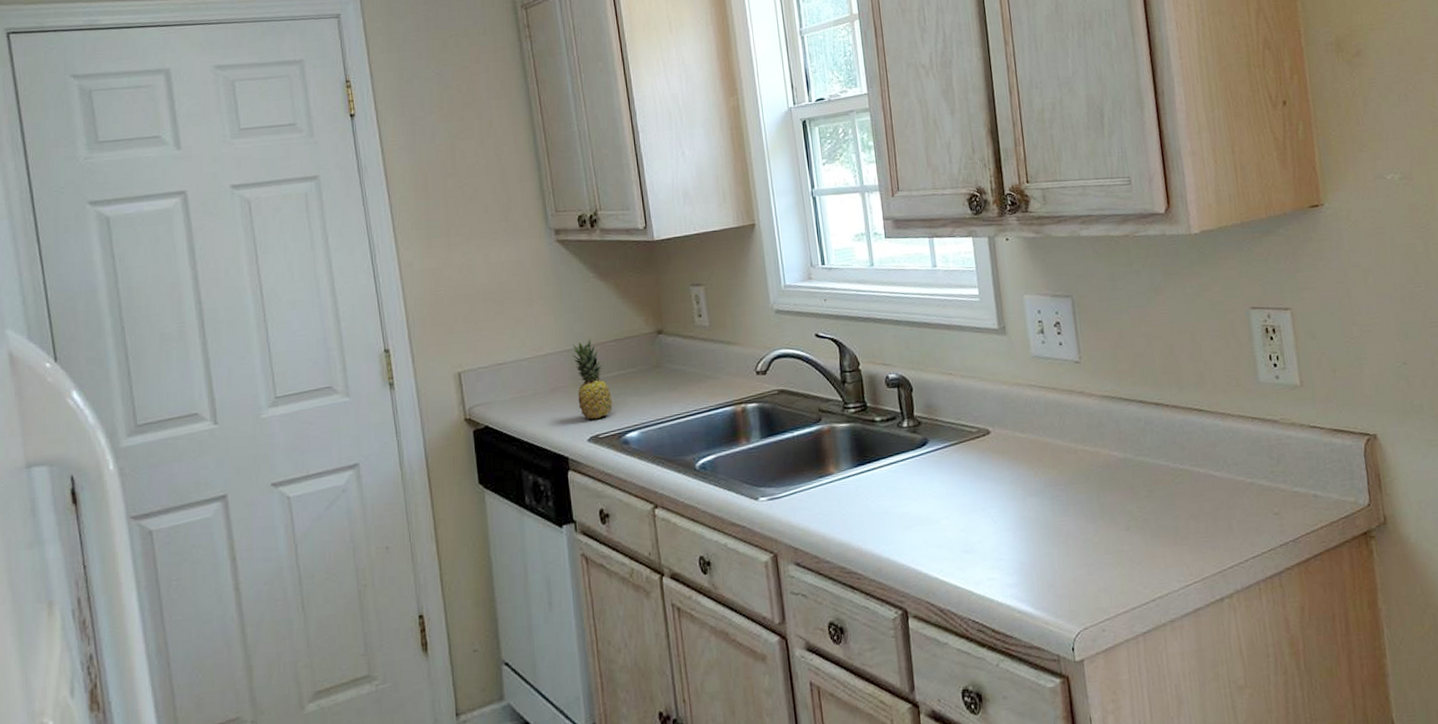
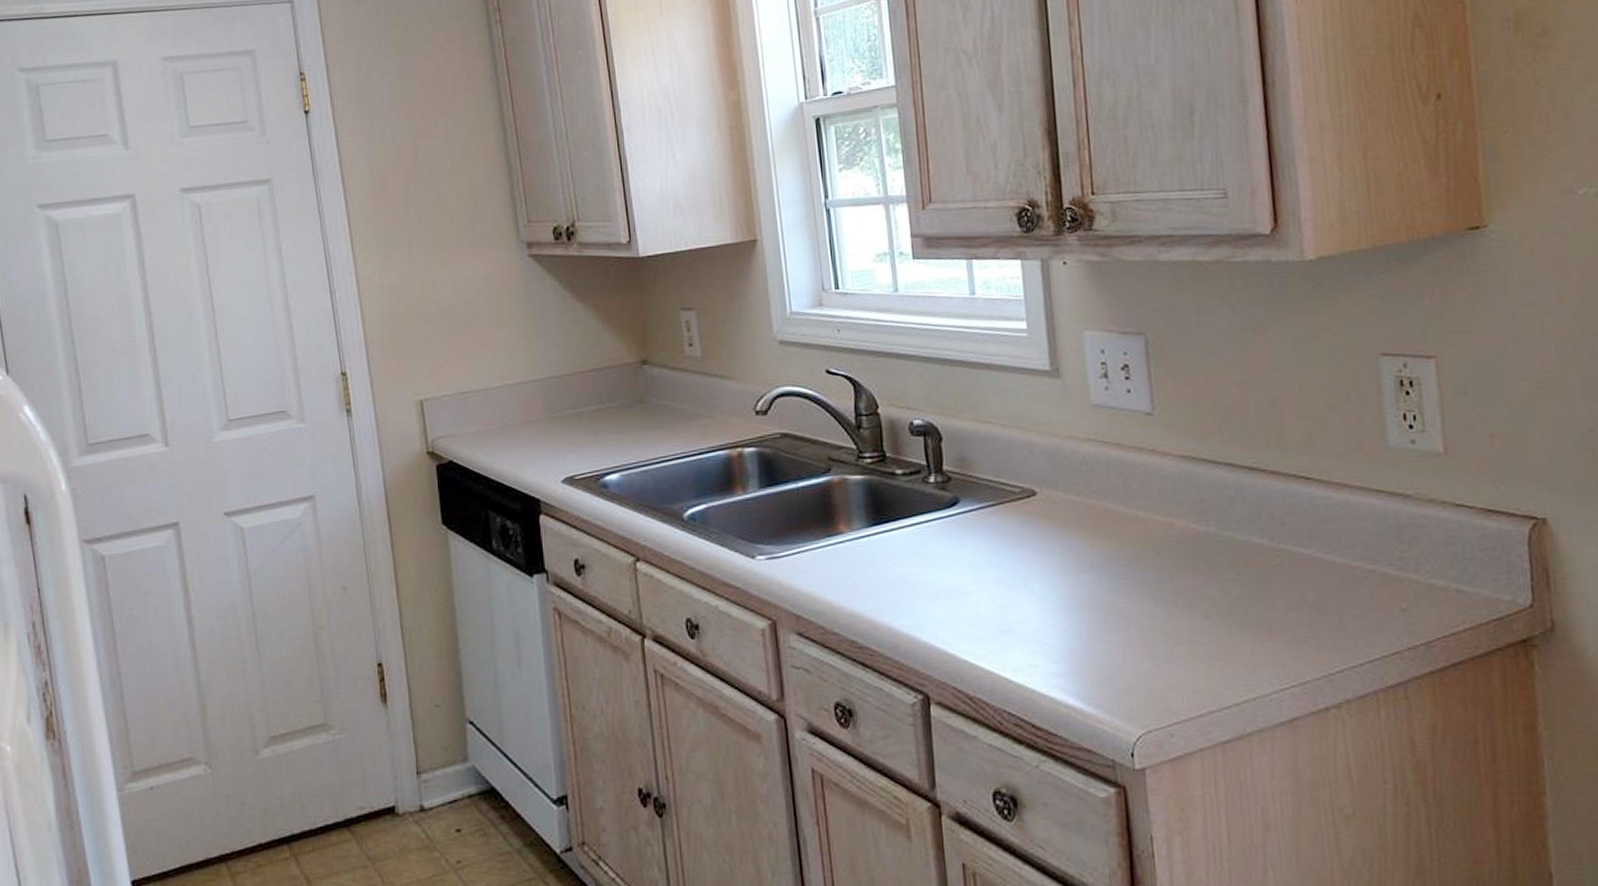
fruit: present [572,338,612,420] -> none [545,366,590,459]

